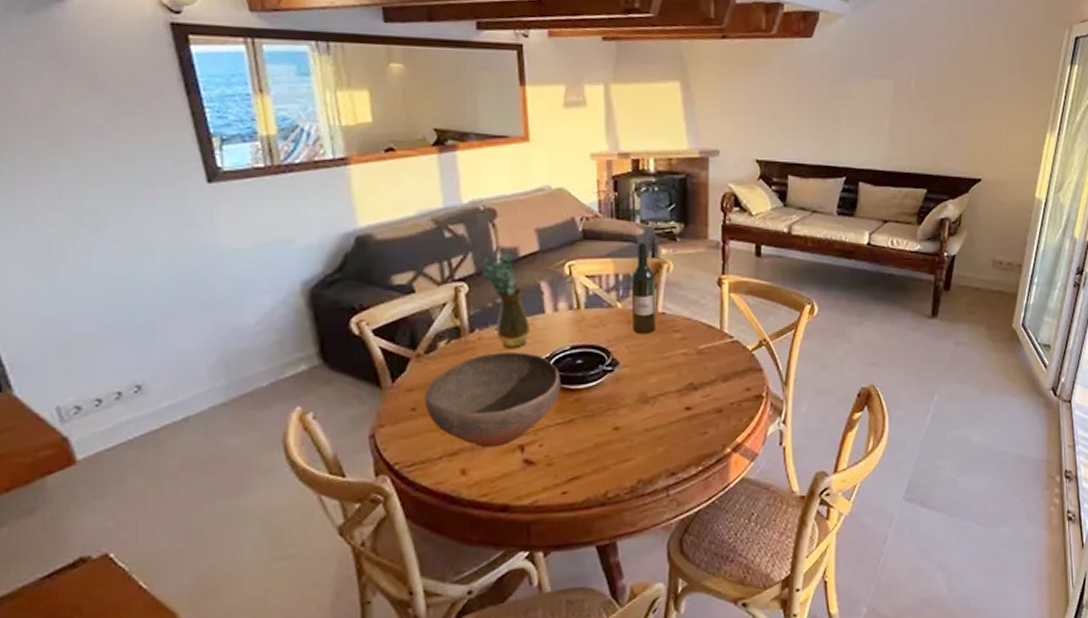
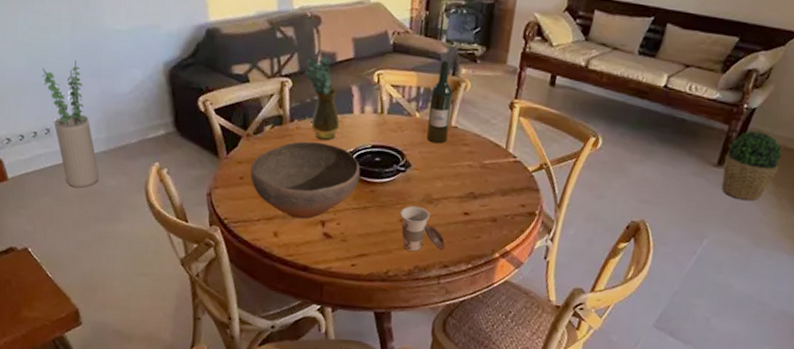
vase: none [127,293,217,458] -> present [41,60,100,188]
cup: none [613,408,670,464] -> present [400,205,445,252]
potted plant: none [938,277,988,349] -> present [721,130,783,201]

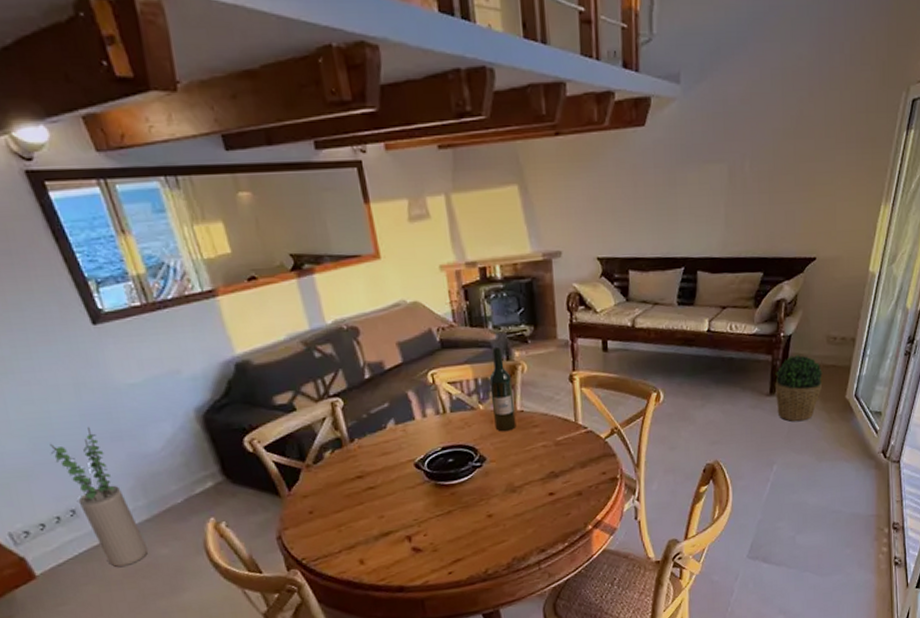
bowl: present [250,141,361,219] -> none [318,456,437,540]
vase: present [304,54,340,141] -> none [353,365,404,454]
cup: present [400,205,445,252] -> none [486,497,538,545]

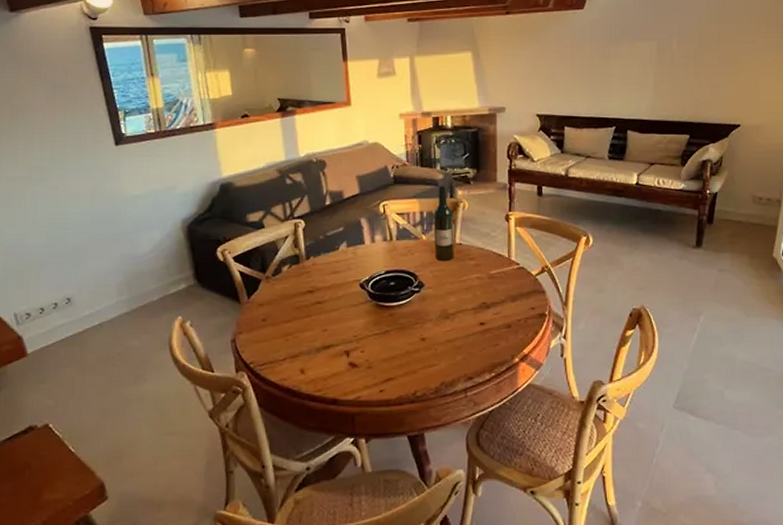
vase: present [50,427,148,568] -> none [61,229,122,354]
potted plant: present [775,355,823,422] -> none [701,212,749,275]

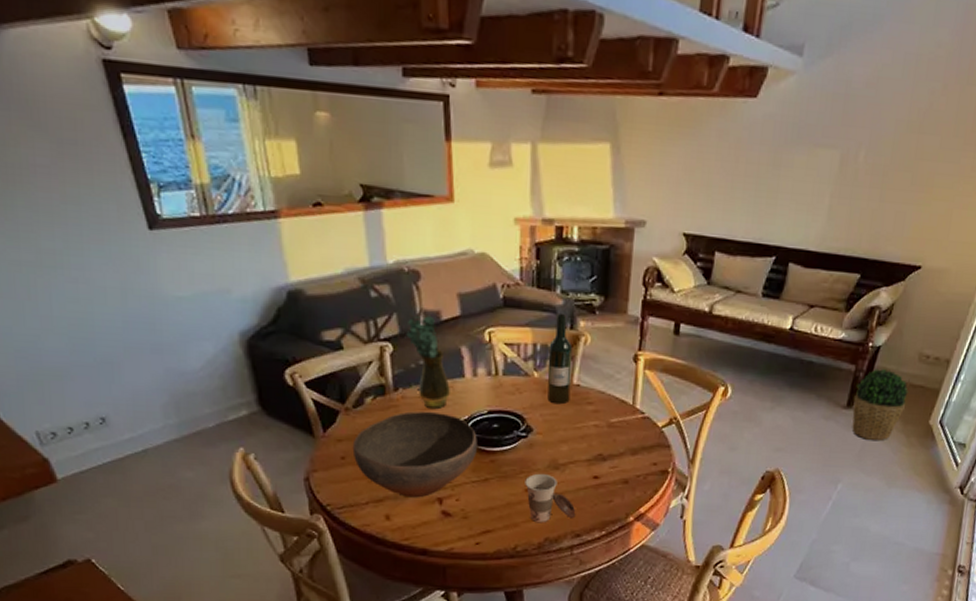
bowl: none [272,274,377,352] -> present [352,411,477,498]
vase: none [315,193,353,273] -> present [406,313,450,410]
cup: none [420,323,467,369] -> present [525,473,576,523]
potted plant: none [701,212,749,275] -> present [852,369,908,441]

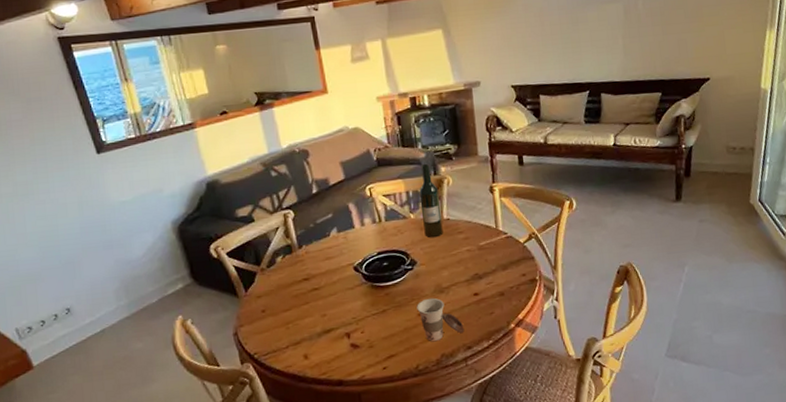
bowl: present [352,411,477,498] -> none [270,260,373,337]
vase: present [406,313,450,410] -> none [303,181,345,259]
potted plant: present [852,369,908,441] -> none [679,164,726,226]

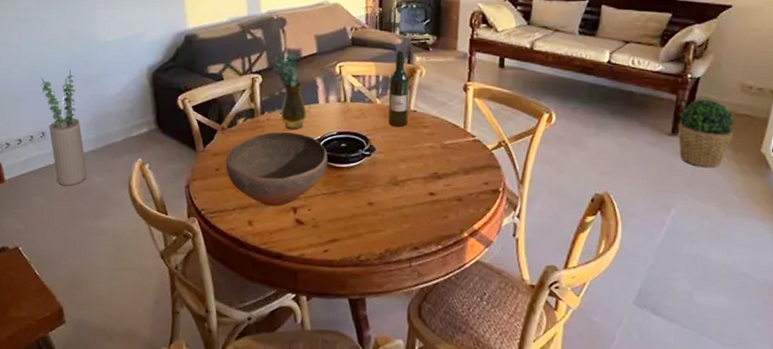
vase: none [55,238,126,360] -> present [40,69,88,187]
bowl: none [270,260,373,337] -> present [225,131,328,207]
vase: none [303,181,345,259] -> present [273,51,306,130]
cup: present [417,297,465,342] -> none [368,188,414,235]
potted plant: none [679,164,726,226] -> present [678,98,734,168]

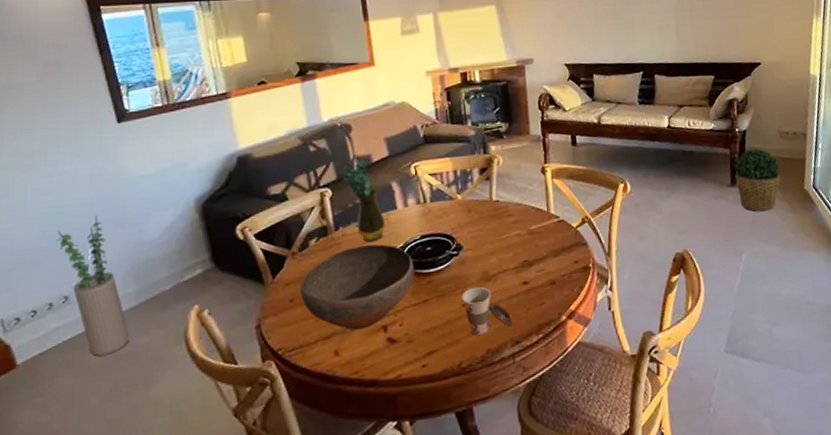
cup: none [368,188,414,235] -> present [461,286,513,336]
wine bottle: present [388,51,410,128] -> none [467,142,492,221]

